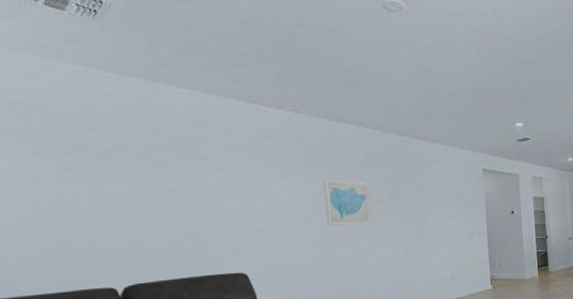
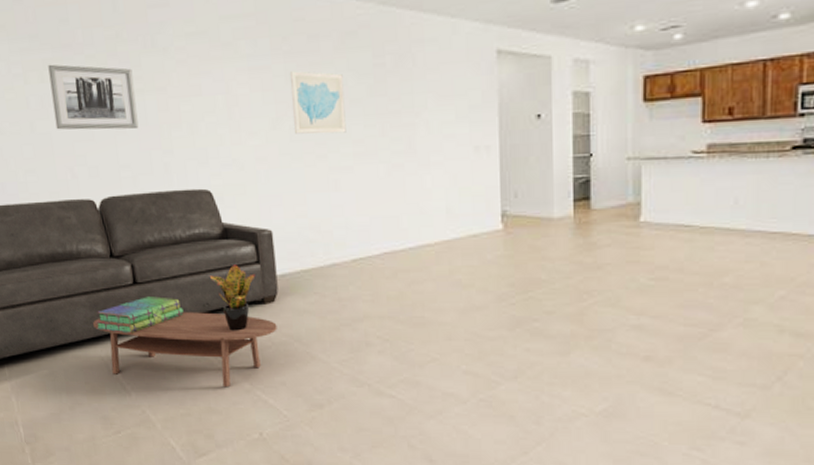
wall art: none [68,166,172,225] -> present [48,64,139,130]

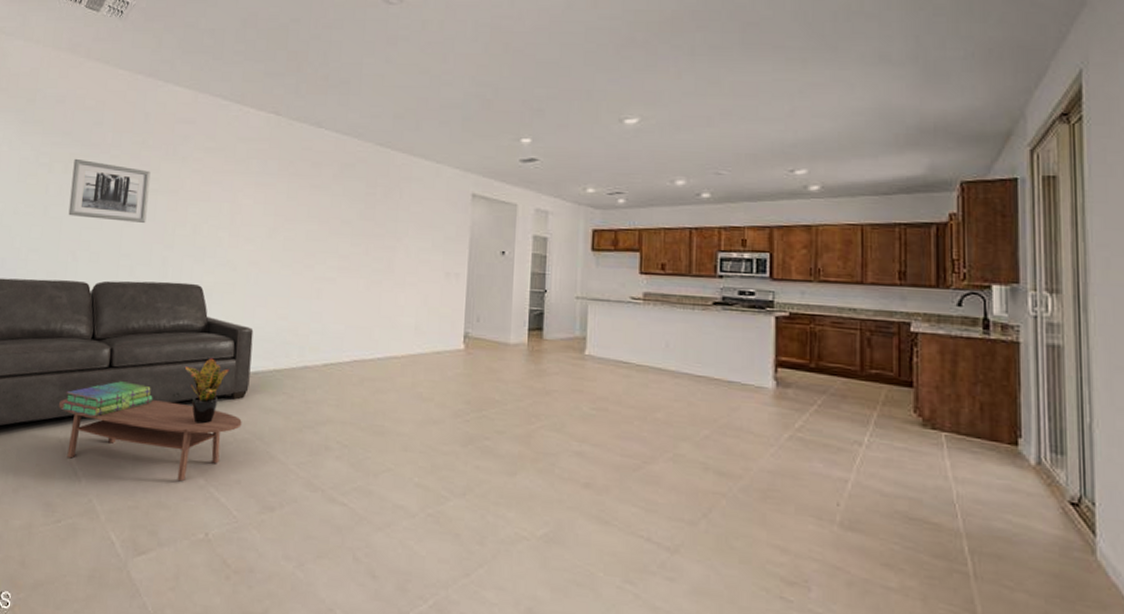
wall art: present [290,71,347,134] -> none [288,190,338,248]

